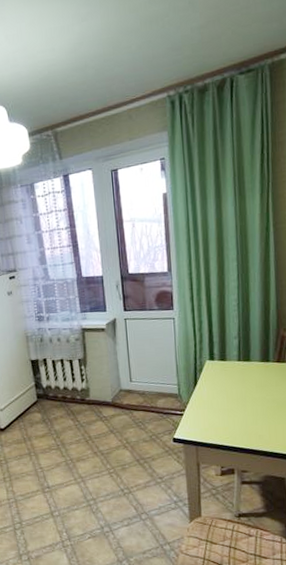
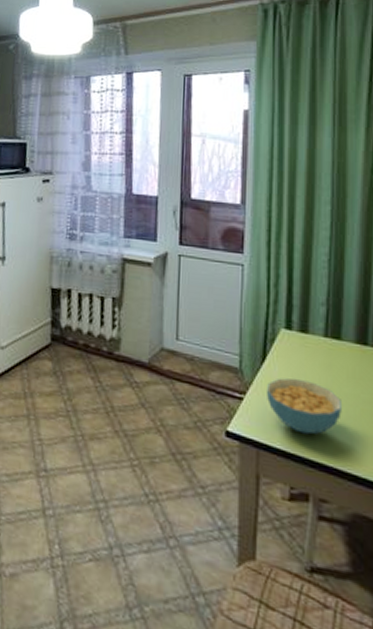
cereal bowl: none [199,393,253,431] -> present [267,378,341,435]

